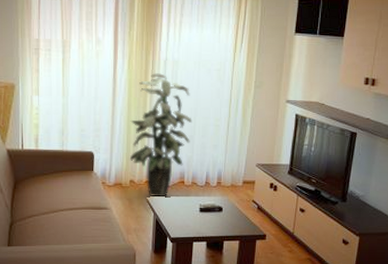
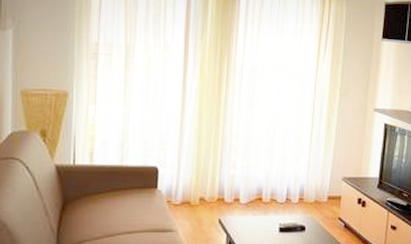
indoor plant: present [129,73,192,198] -> none [199,80,271,217]

